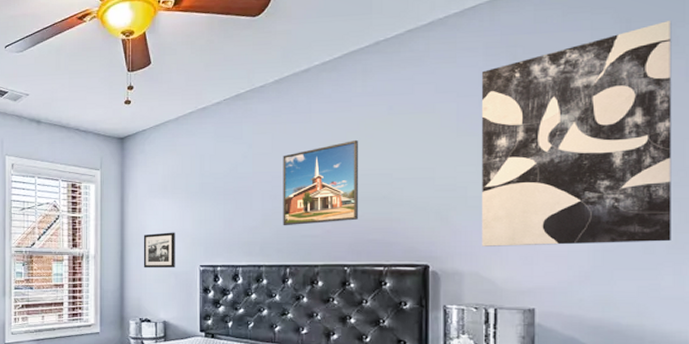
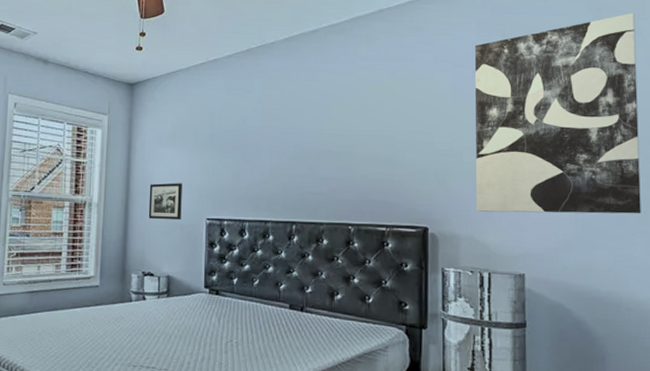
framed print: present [283,139,358,226] -> none [290,101,363,183]

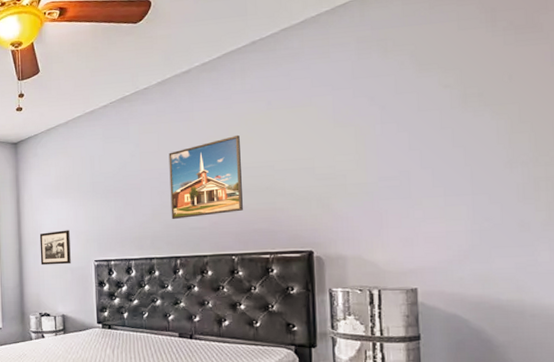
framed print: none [290,101,363,183] -> present [168,134,243,220]
wall art: present [474,13,641,214] -> none [354,8,546,231]

